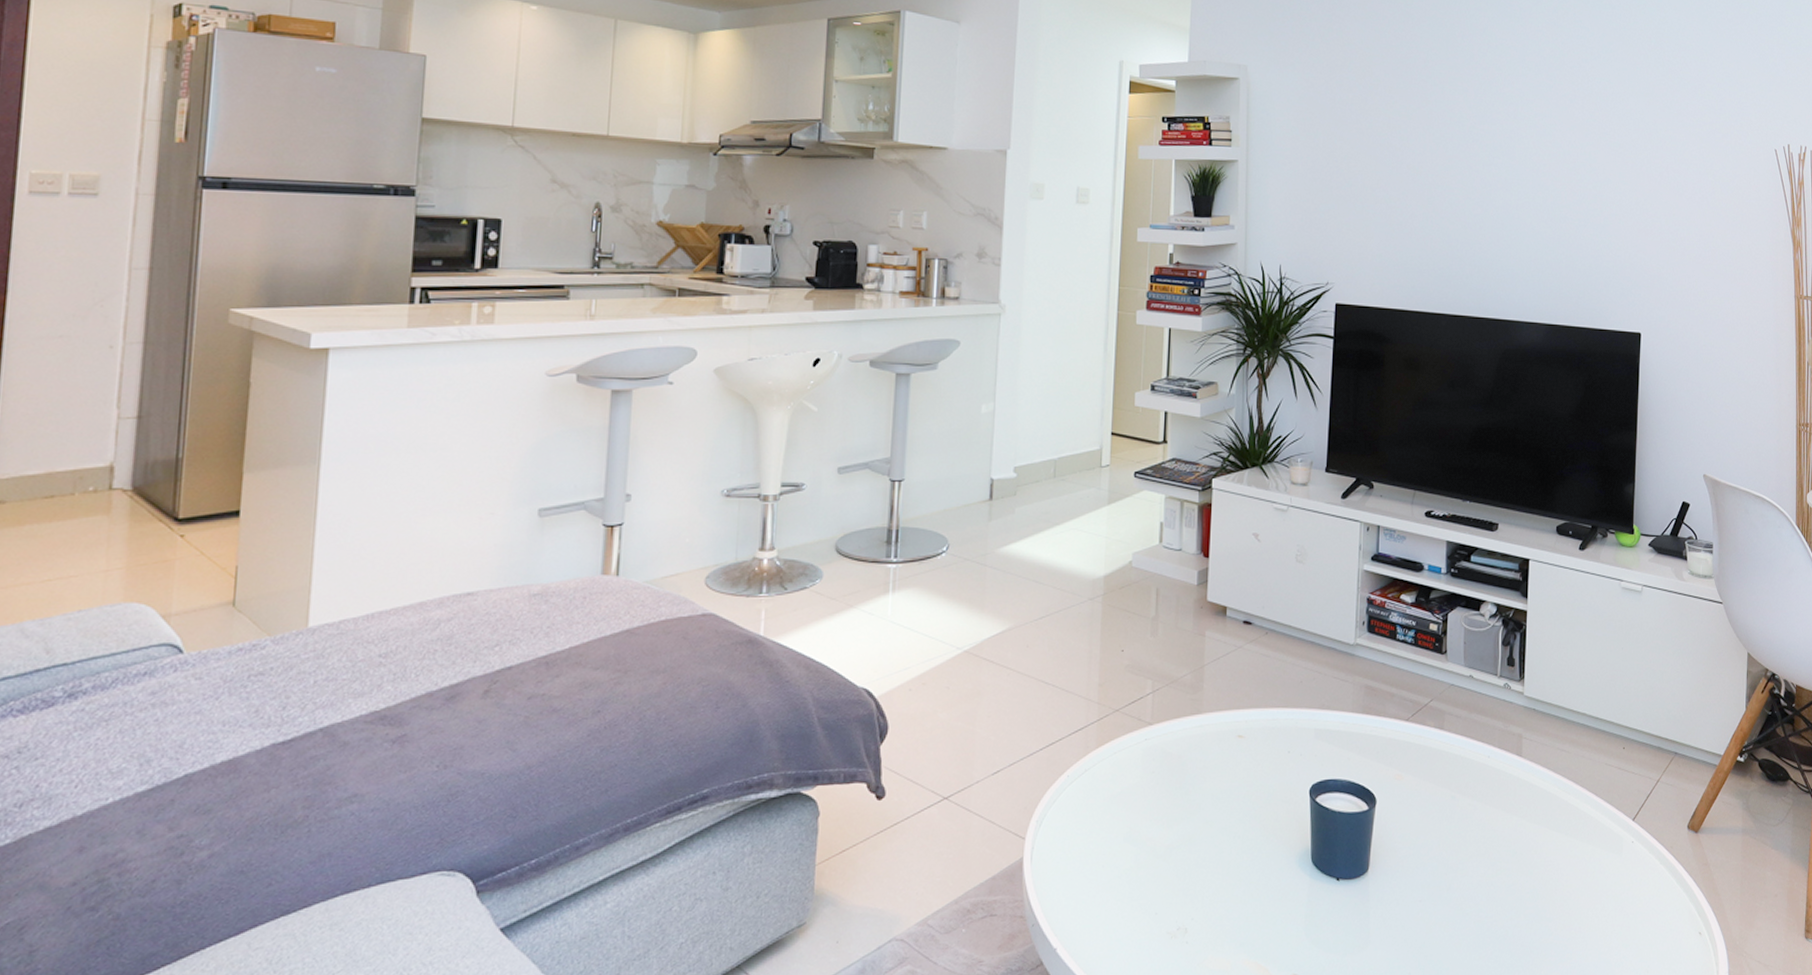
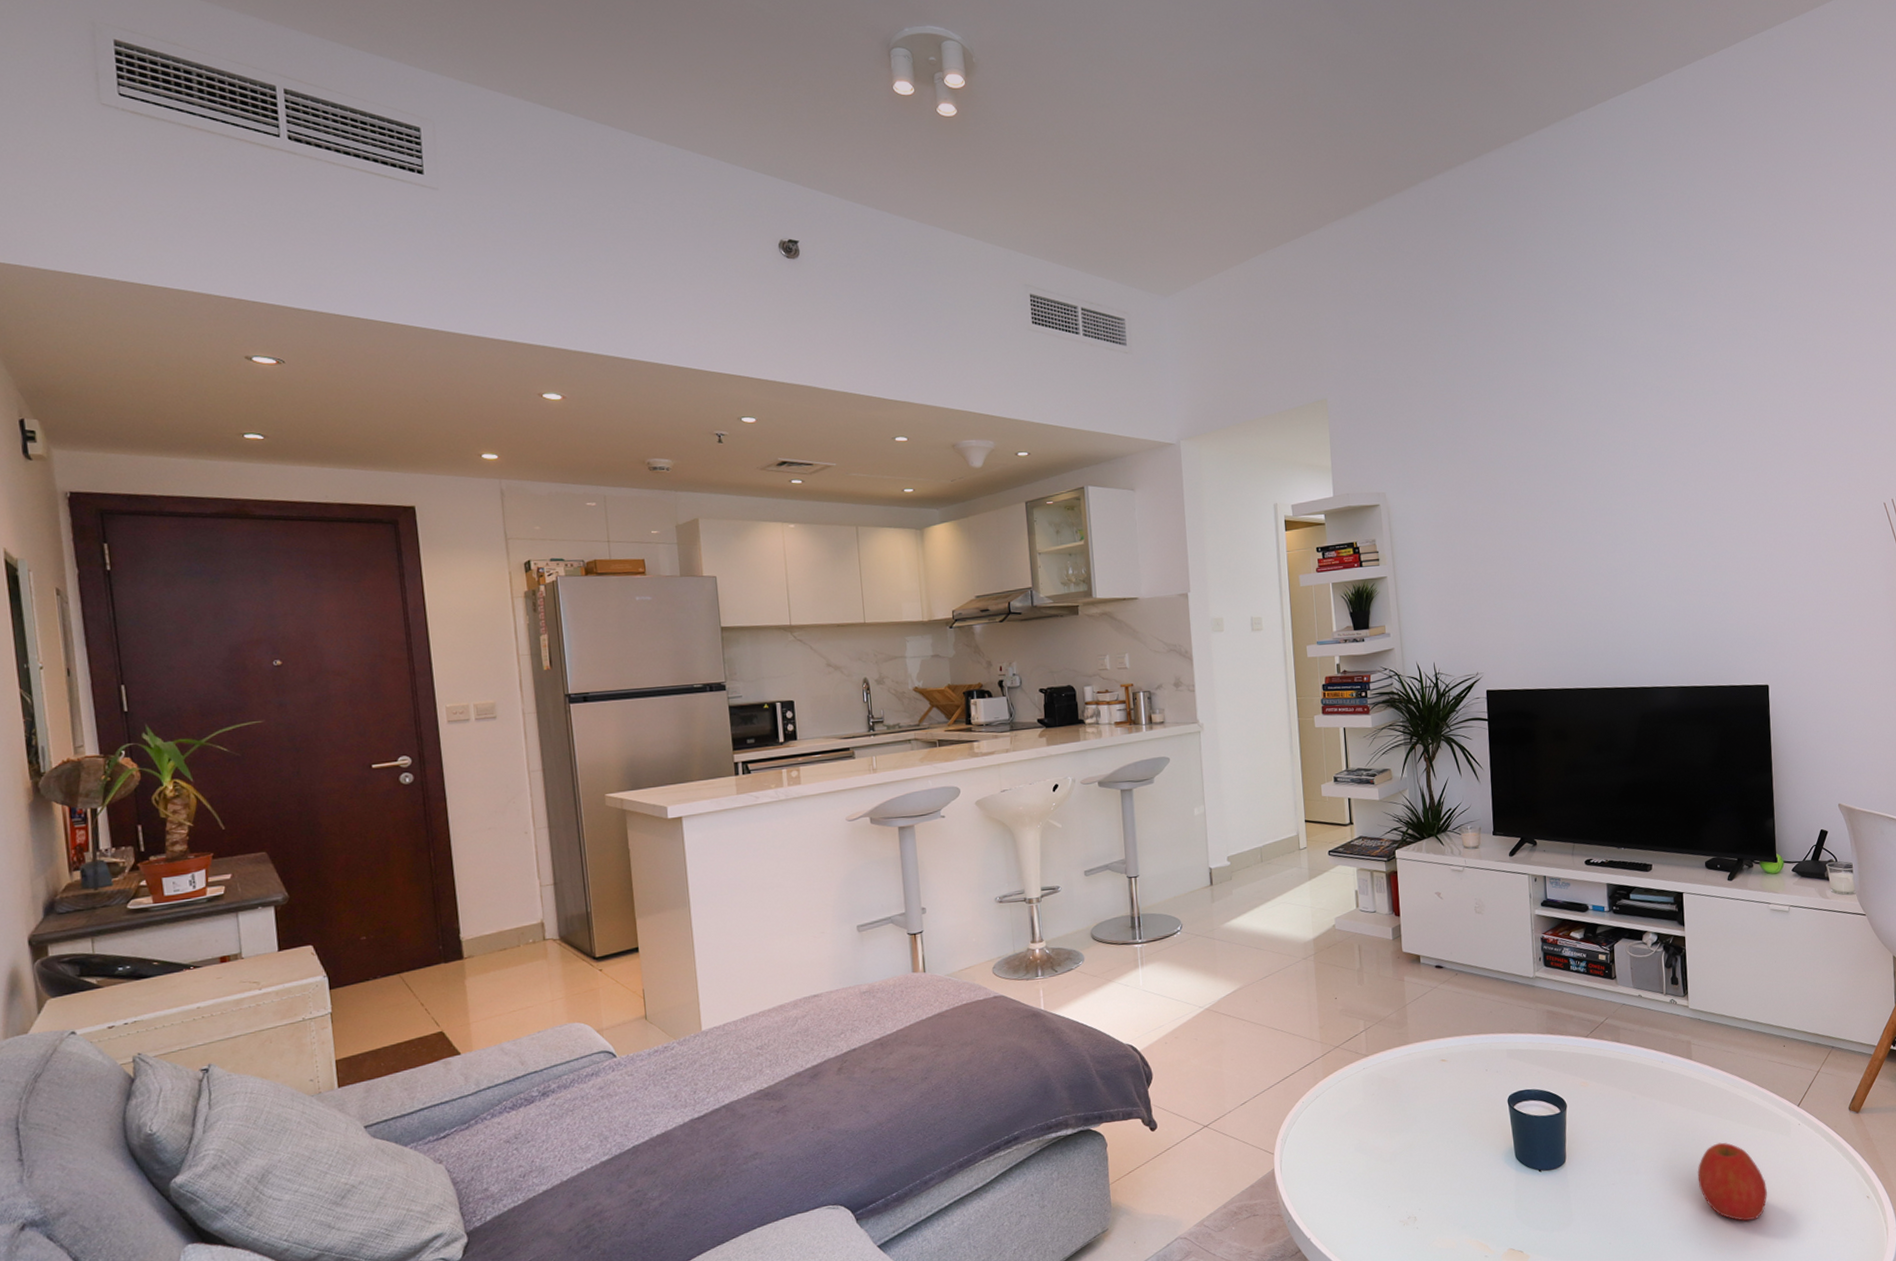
apple: none [1515,858,1592,956] -> present [1697,1142,1768,1222]

